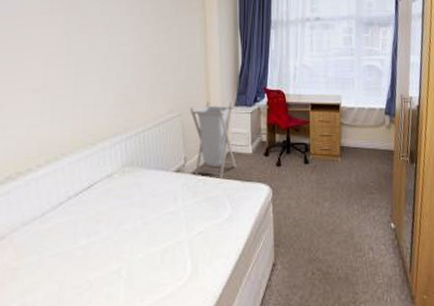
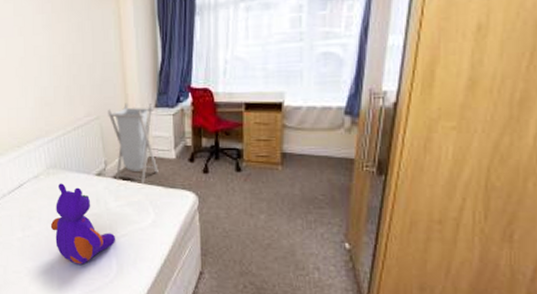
stuffed bear: none [121,182,192,270] -> present [50,183,116,265]

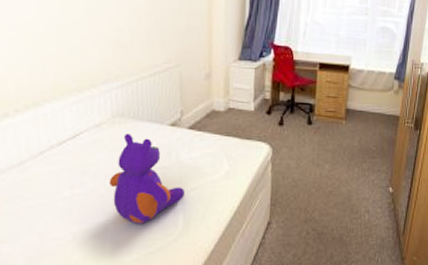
laundry hamper: present [108,103,159,185] -> none [189,53,237,136]

